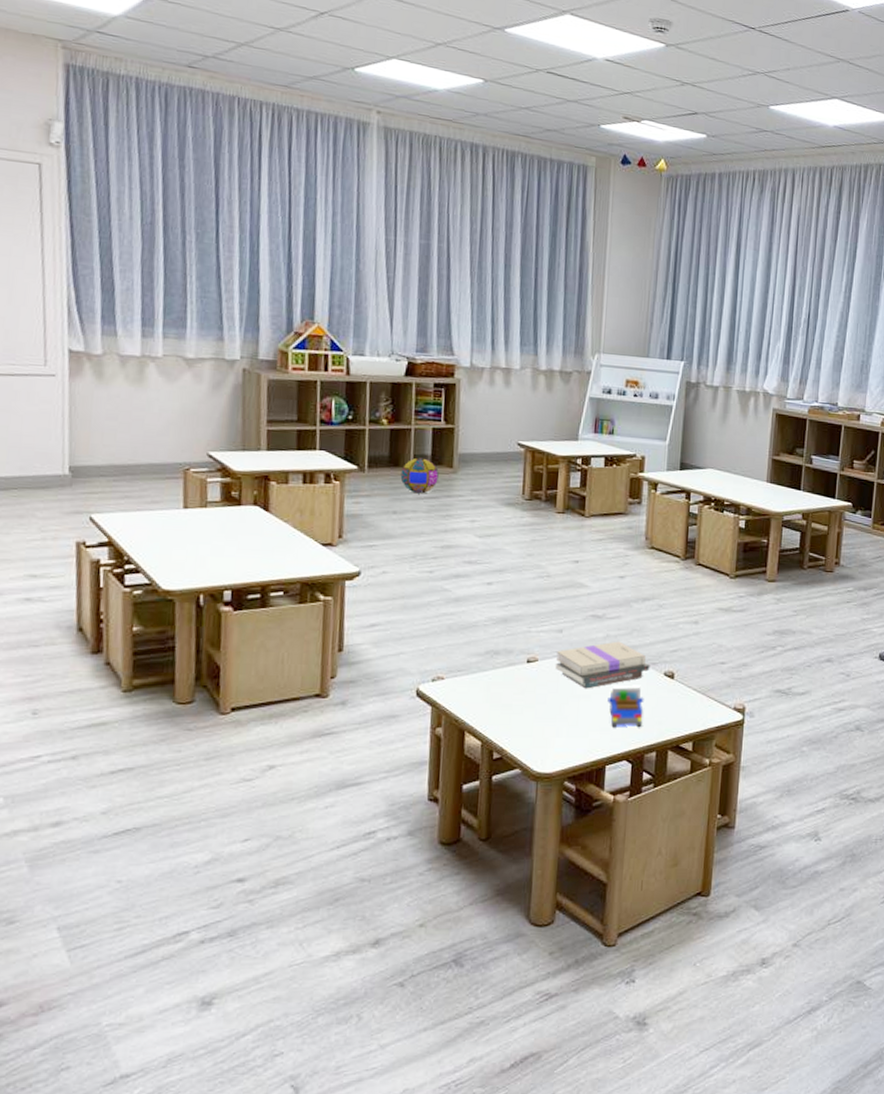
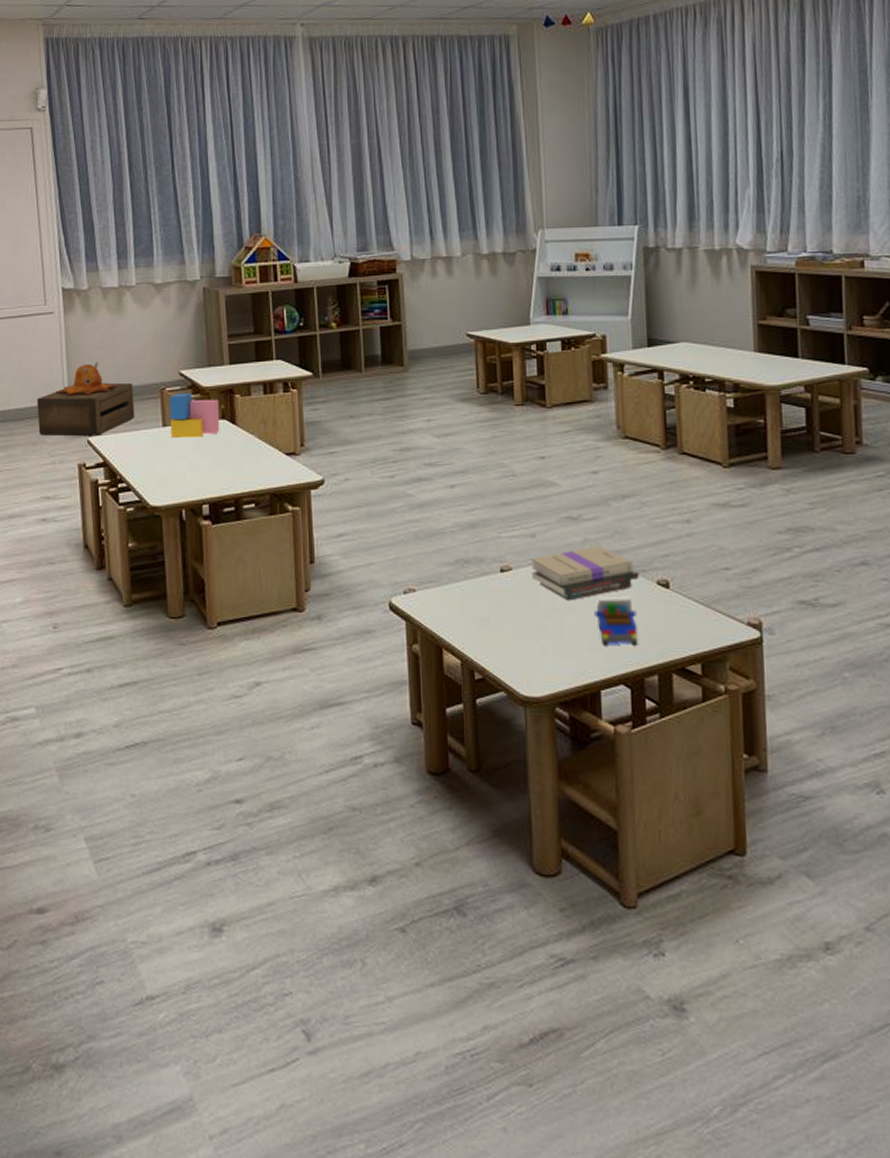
toy box: none [26,434,152,513] -> present [36,362,135,436]
toy blocks: none [192,474,251,522] -> present [169,392,220,438]
ball: present [400,457,439,494] -> none [353,358,391,396]

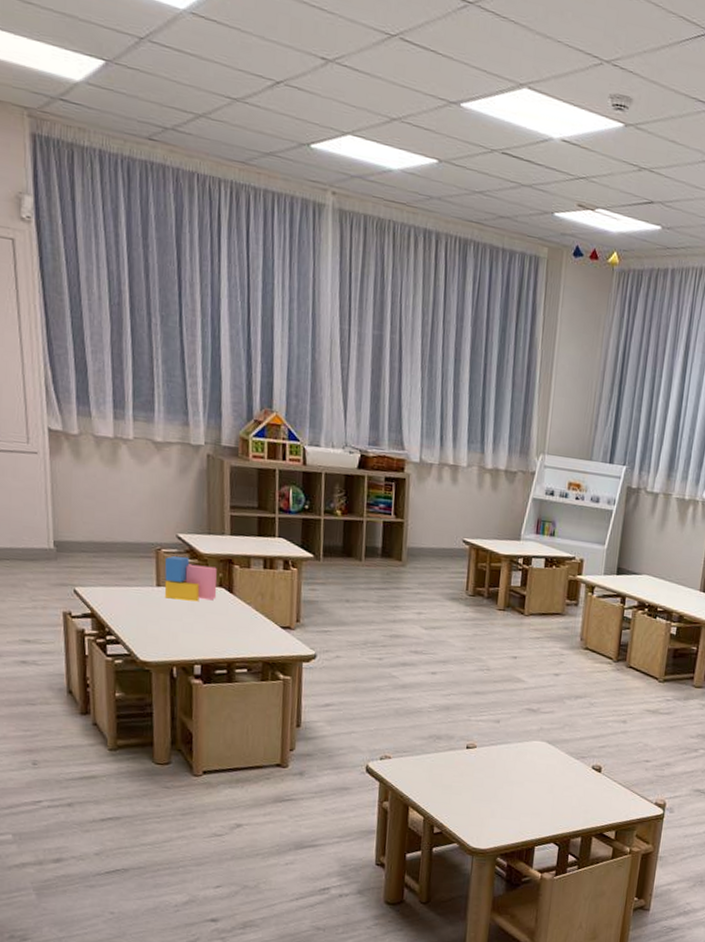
toy box: present [36,362,135,436] -> none [16,512,128,586]
books: present [530,545,640,601] -> none [491,734,580,776]
toy truck: present [594,598,638,646] -> none [539,776,573,814]

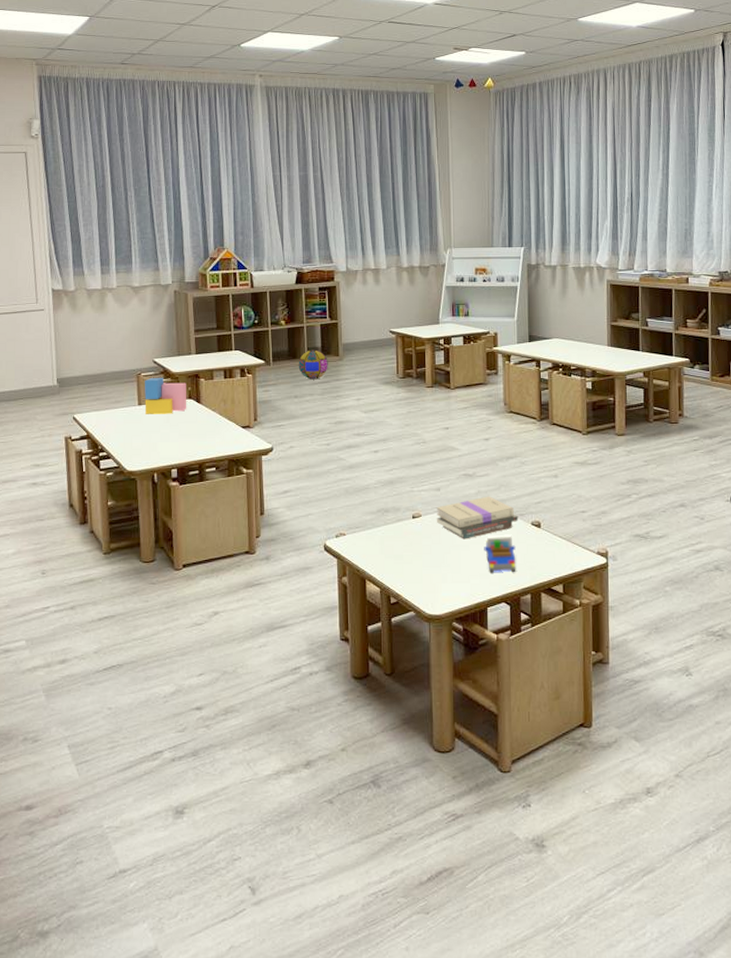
ball: none [353,549,389,585] -> present [298,350,328,380]
books: none [491,734,580,776] -> present [436,496,519,539]
toy truck: none [539,776,573,814] -> present [484,537,516,573]

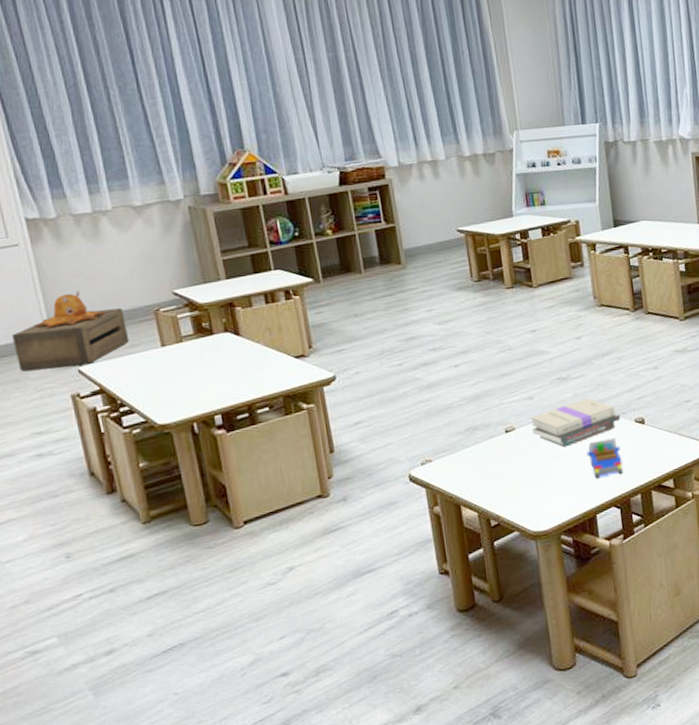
toy box: none [28,351,115,413] -> present [11,290,130,372]
toy blocks: present [144,377,187,414] -> none [164,310,224,356]
ball: present [298,350,328,380] -> none [353,259,390,295]

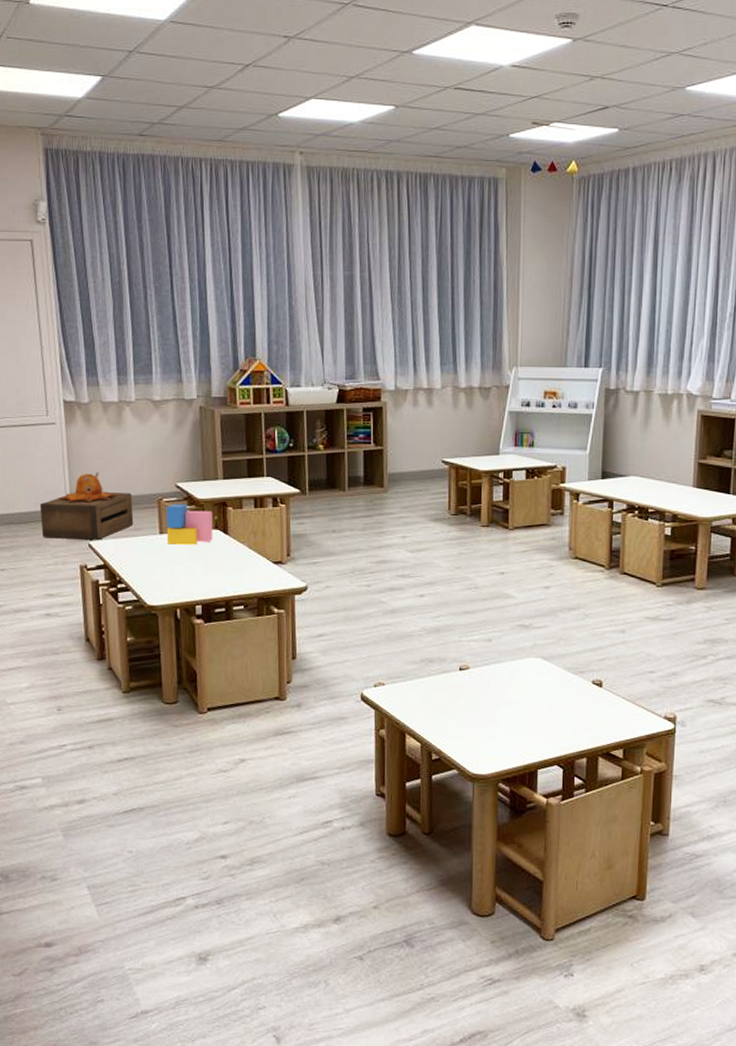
toy blocks: none [164,310,224,356] -> present [166,503,213,545]
books: present [530,398,621,448] -> none [485,650,578,696]
toy truck: present [586,437,623,479] -> none [537,694,573,734]

